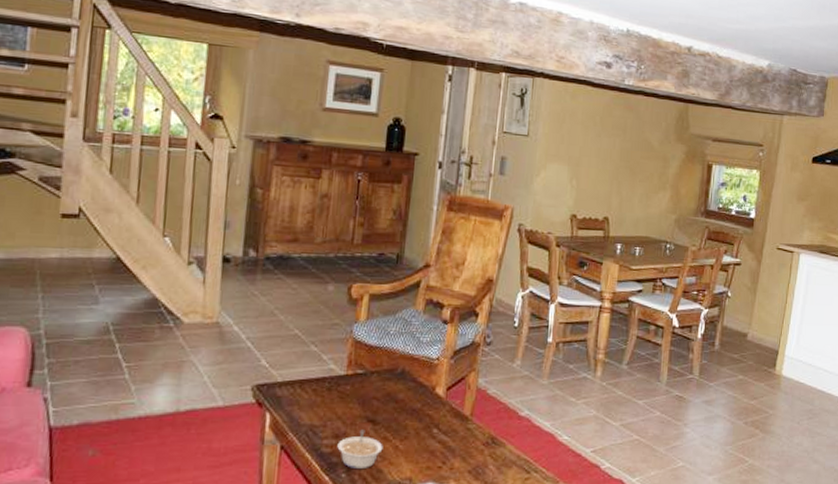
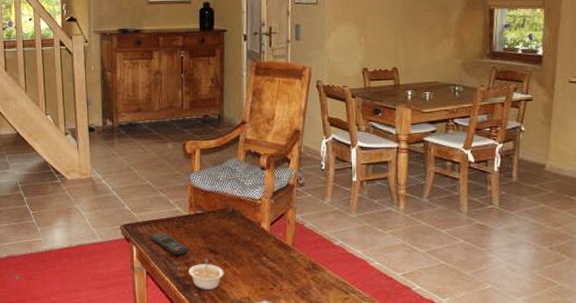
remote control: none [291,395,340,425] -> present [150,232,188,255]

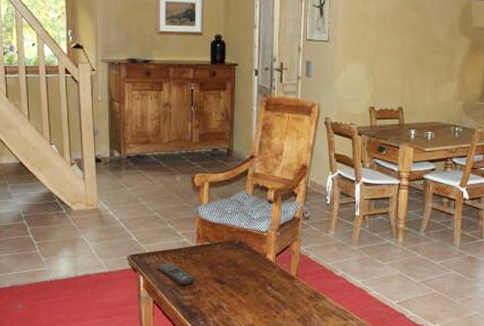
legume: present [188,258,224,290] -> none [195,288,230,318]

